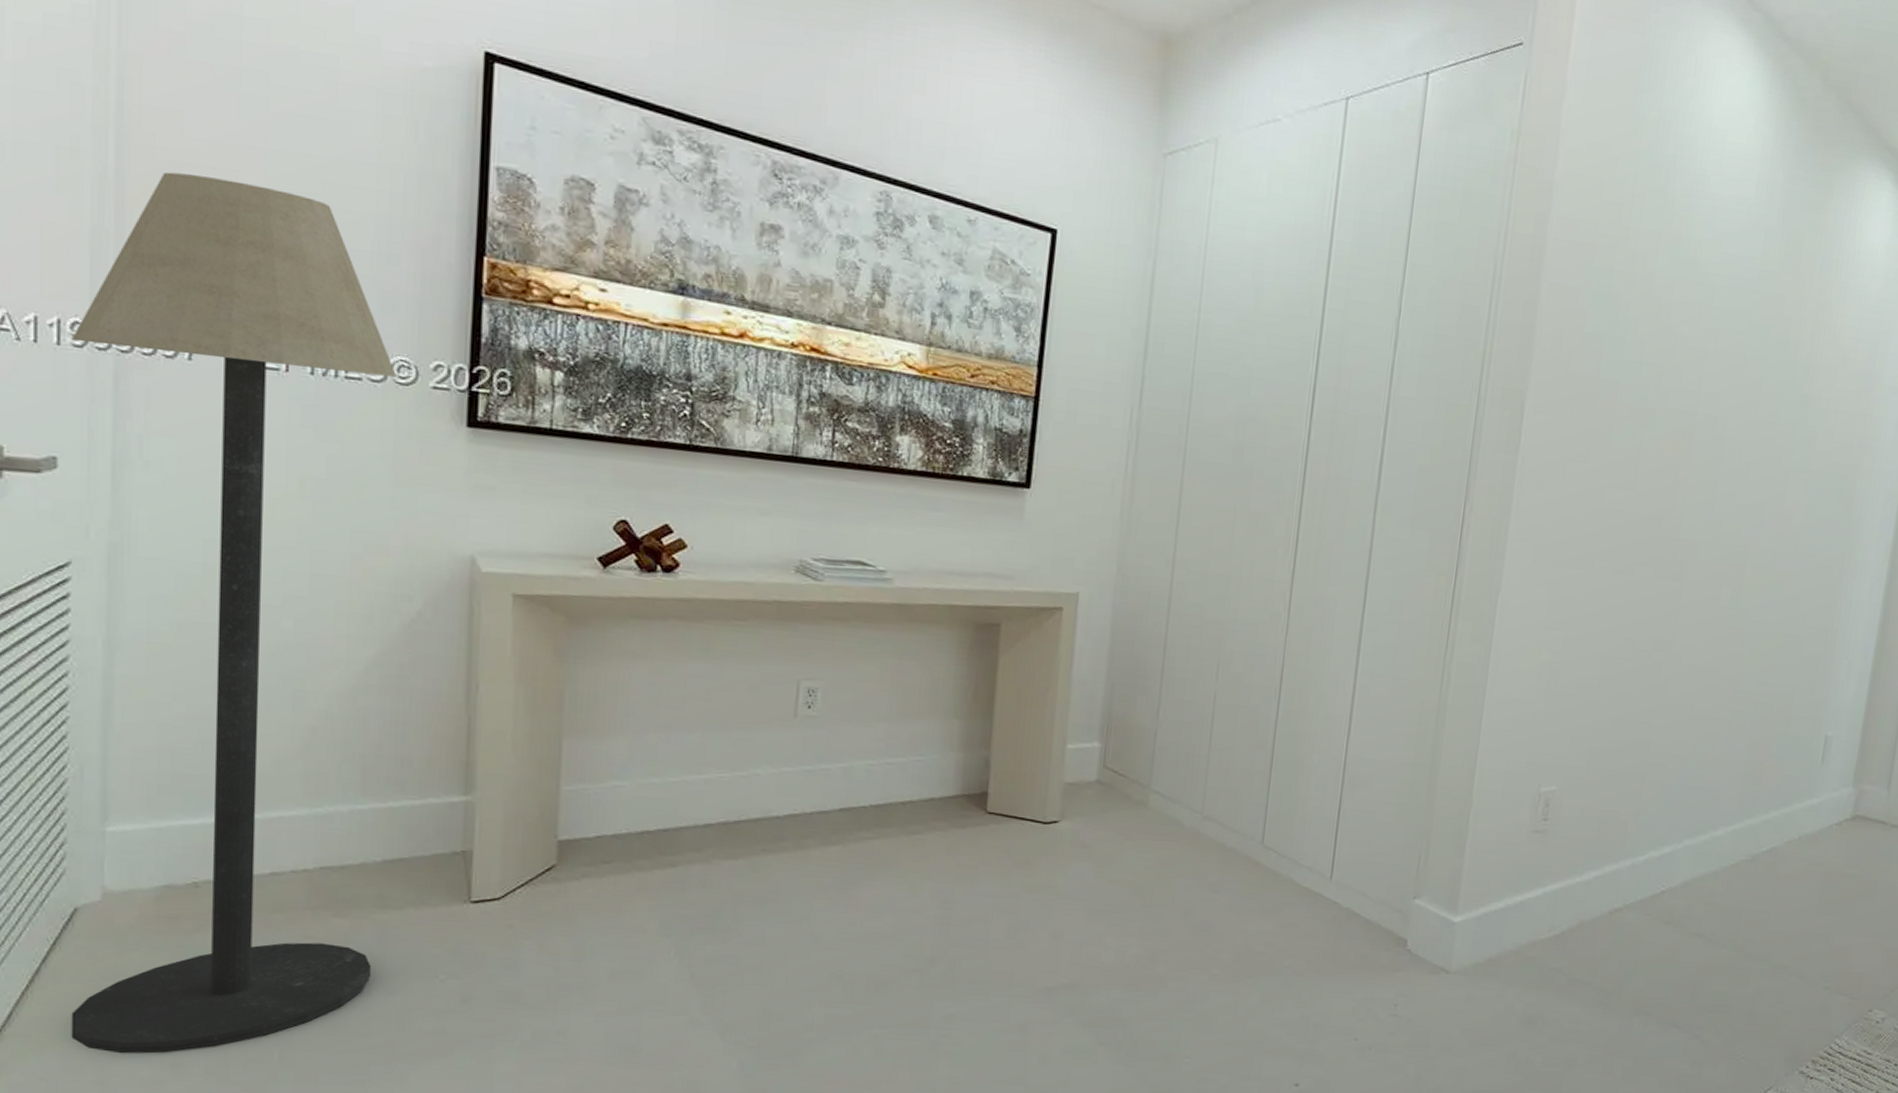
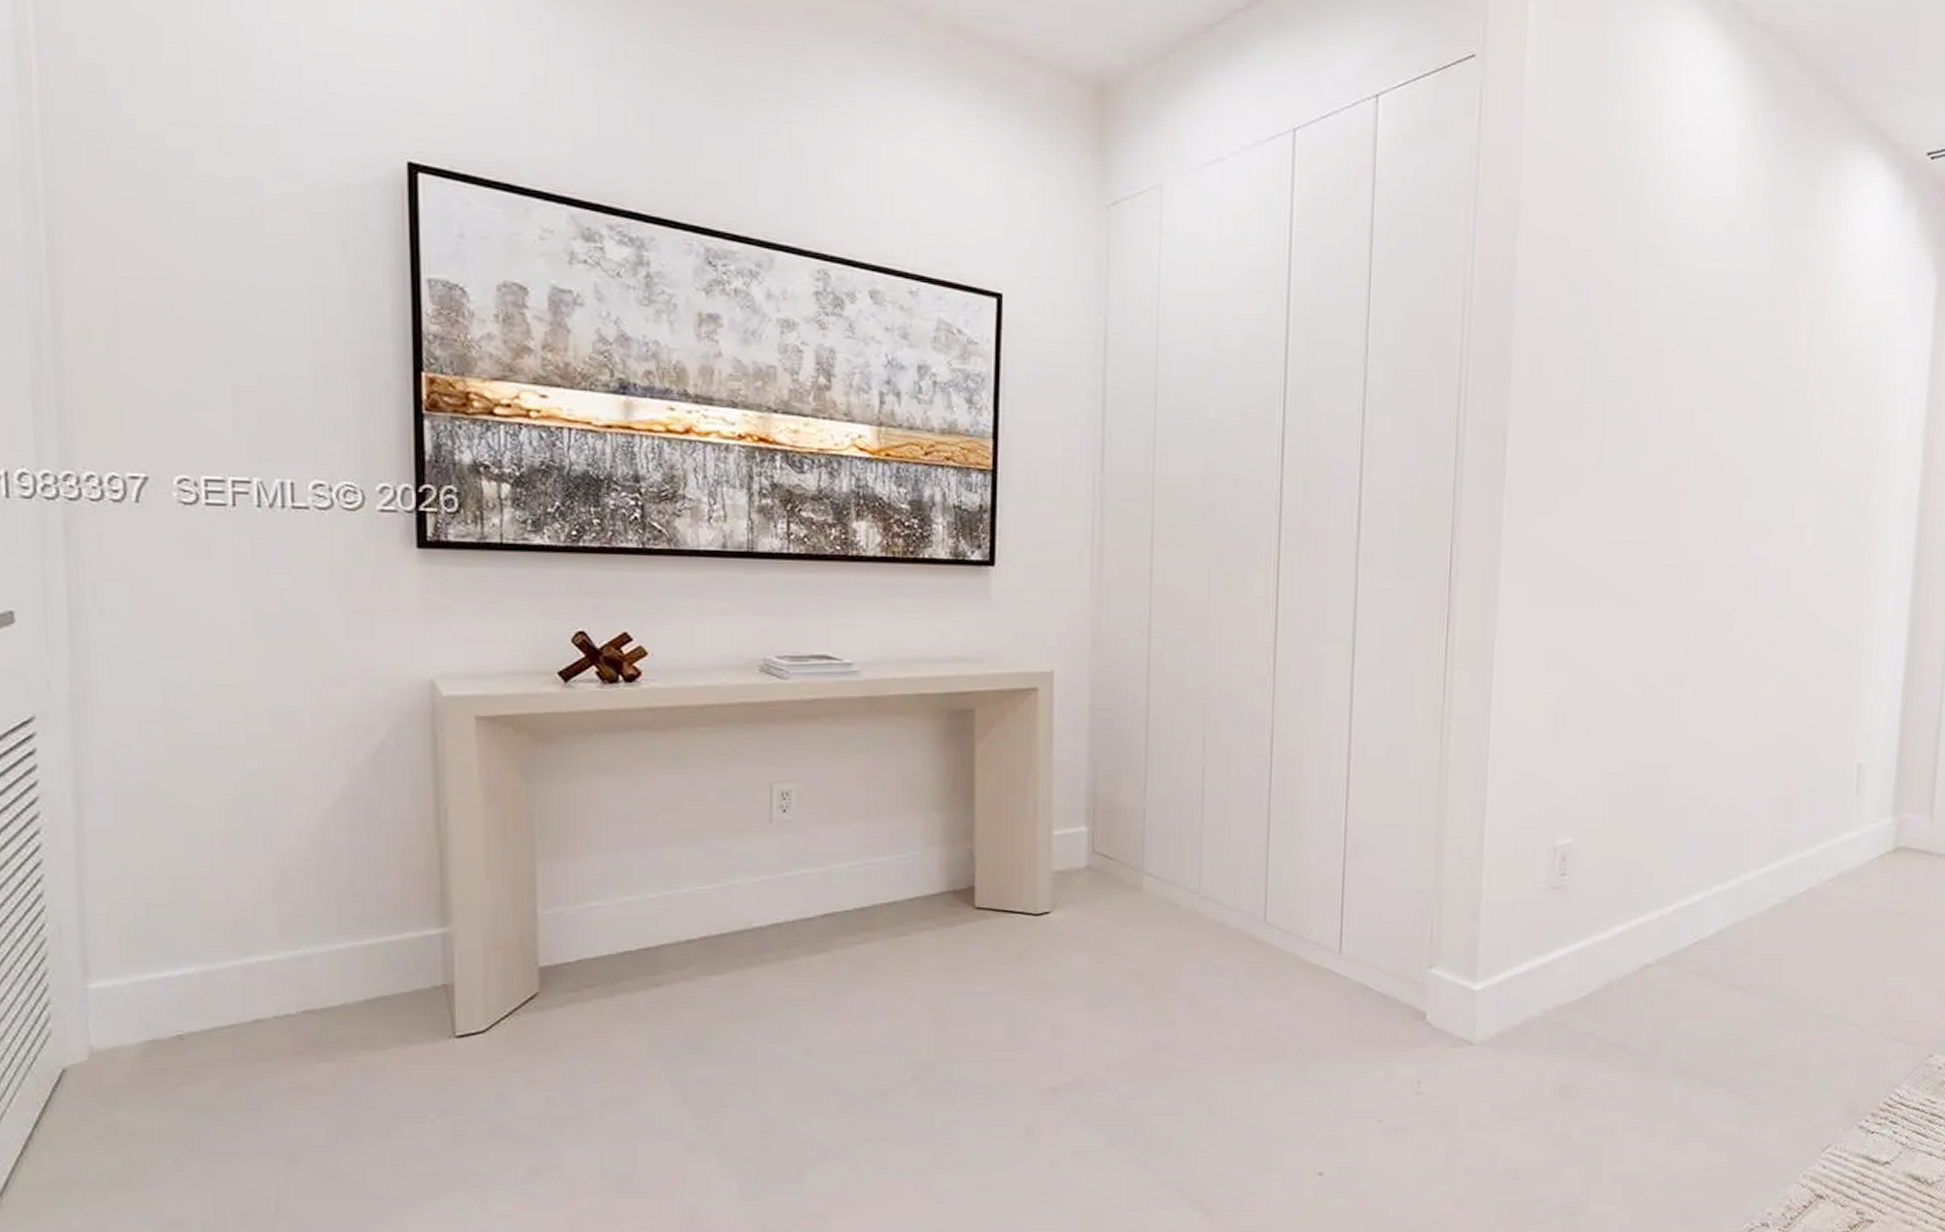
floor lamp: present [71,172,396,1054] -> none [19,313,362,1216]

